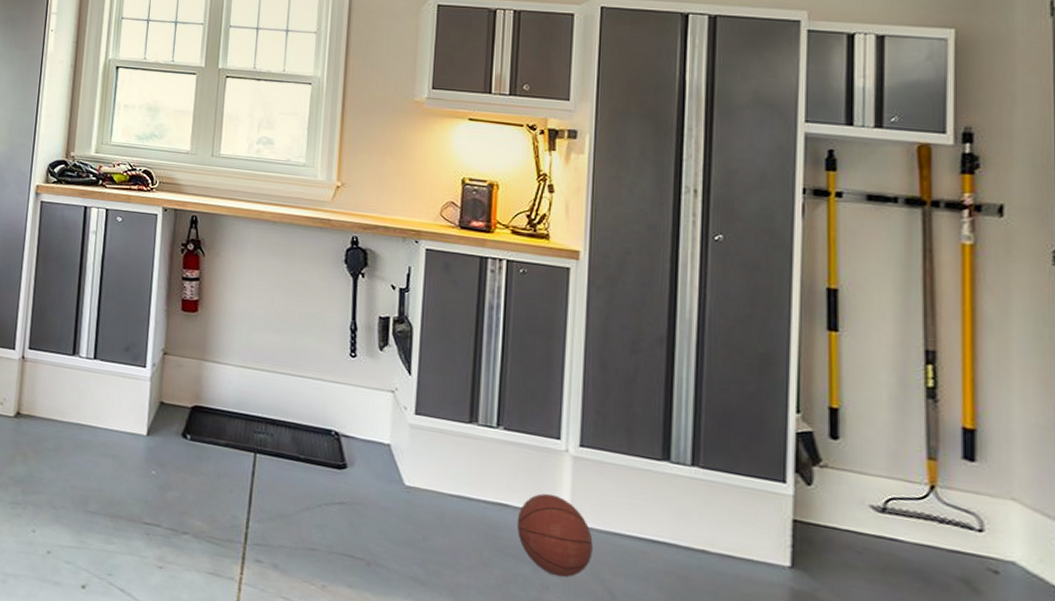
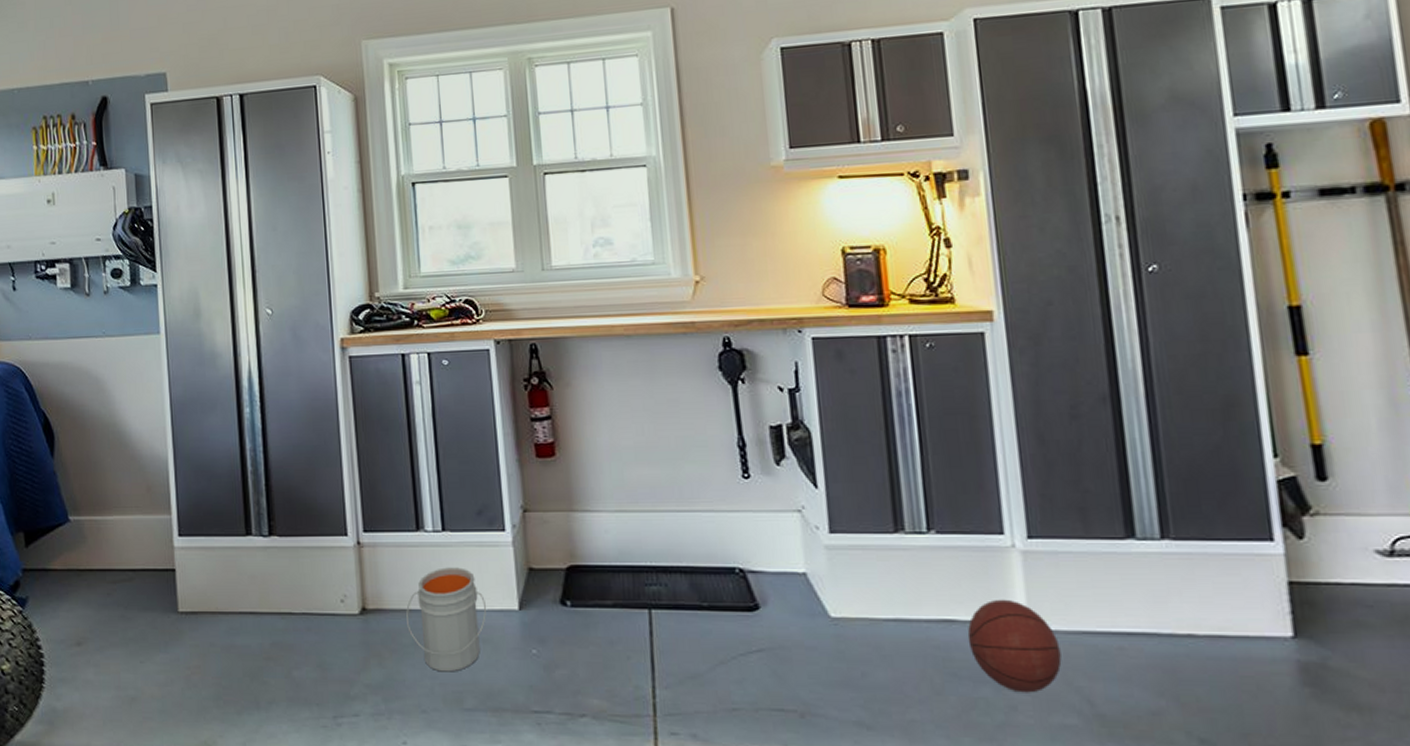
bucket: none [52,389,120,479] -> present [406,567,486,672]

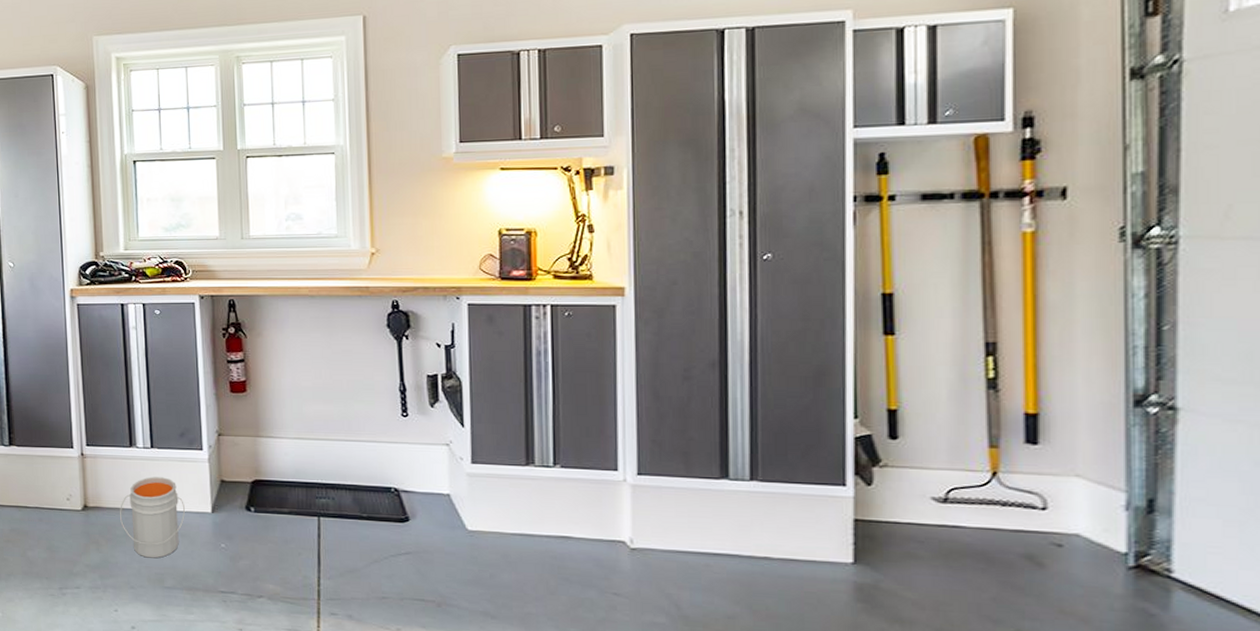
basketball: present [967,599,1062,693] -> none [580,522,657,597]

